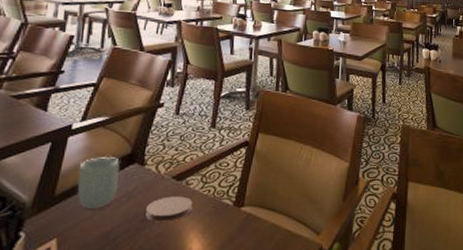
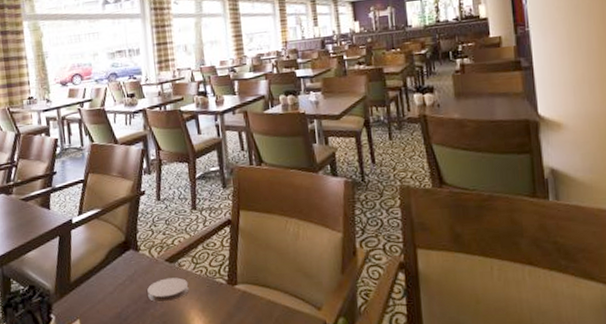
cup: present [76,156,120,210] -> none [84,244,120,293]

